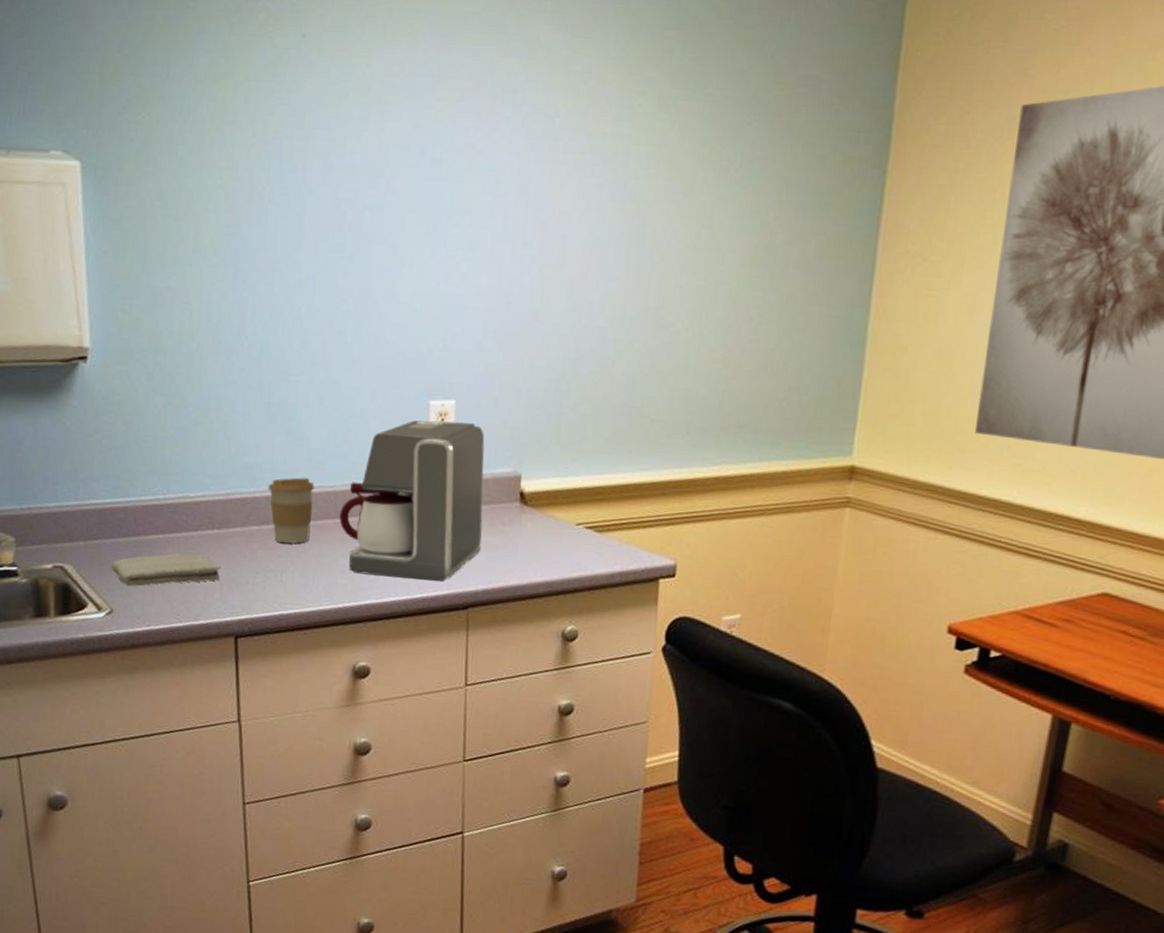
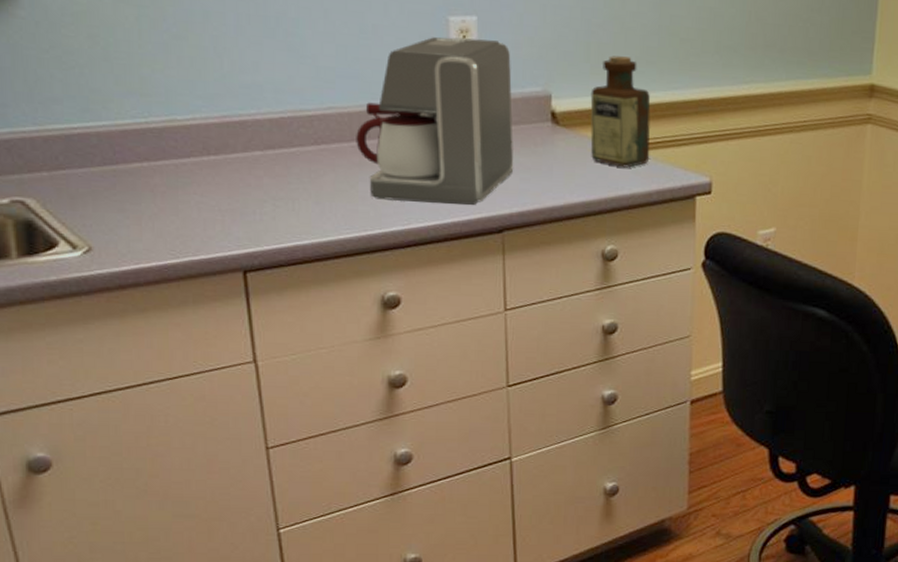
washcloth: present [111,552,221,587] -> none [85,182,221,221]
coffee cup: present [268,477,315,544] -> none [271,98,325,169]
bottle: none [556,437,618,549] -> present [590,55,651,168]

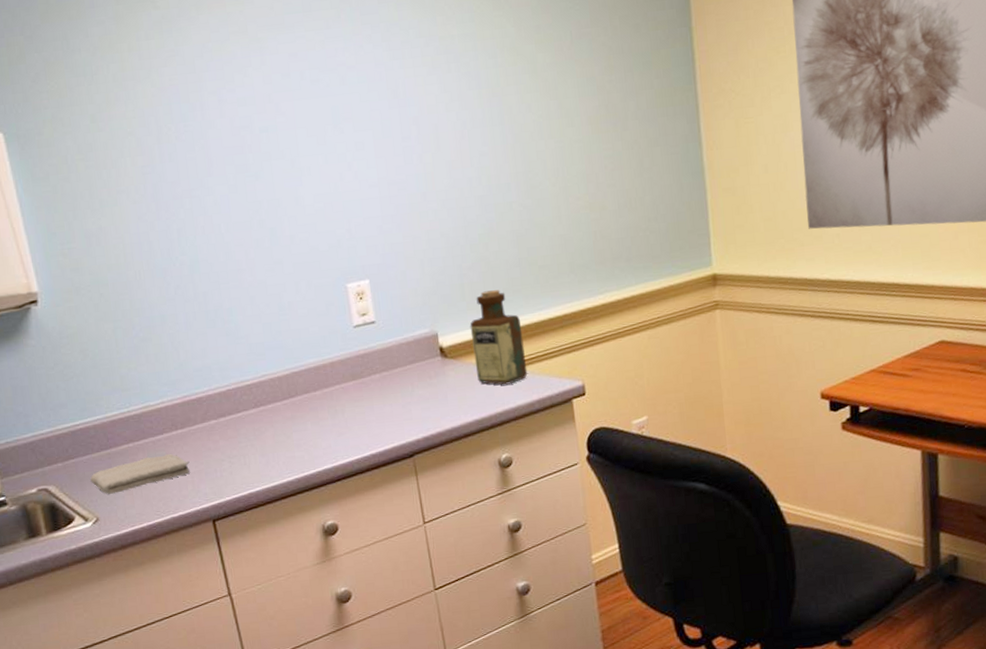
washcloth: none [85,182,221,221] -> present [90,453,190,494]
coffee maker: present [356,37,514,205] -> none [286,297,415,445]

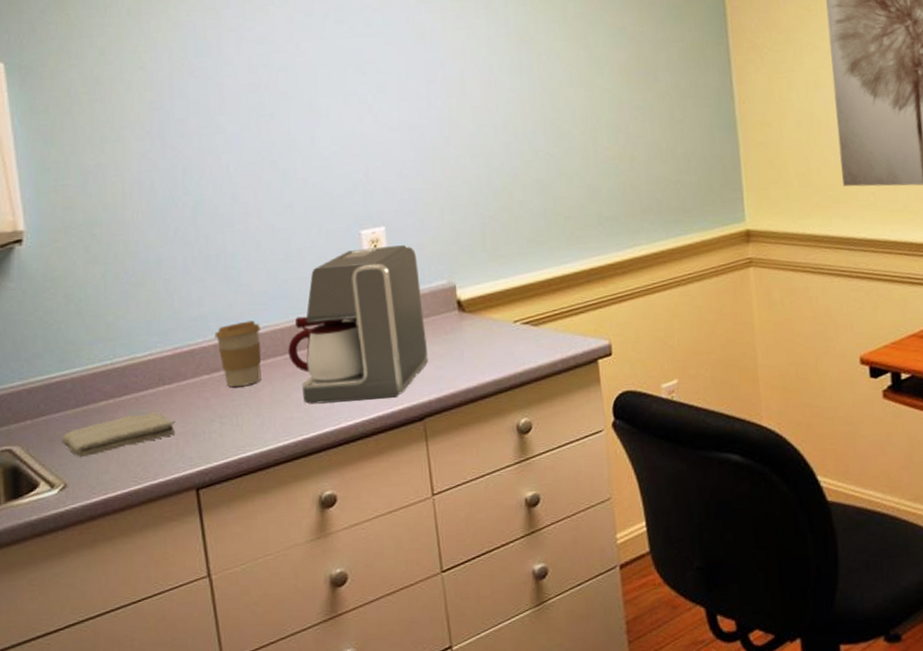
coffee cup: none [218,370,264,430] -> present [215,320,262,387]
coffee maker: none [286,297,415,445] -> present [288,245,429,405]
bottle: present [470,290,528,385] -> none [490,241,551,343]

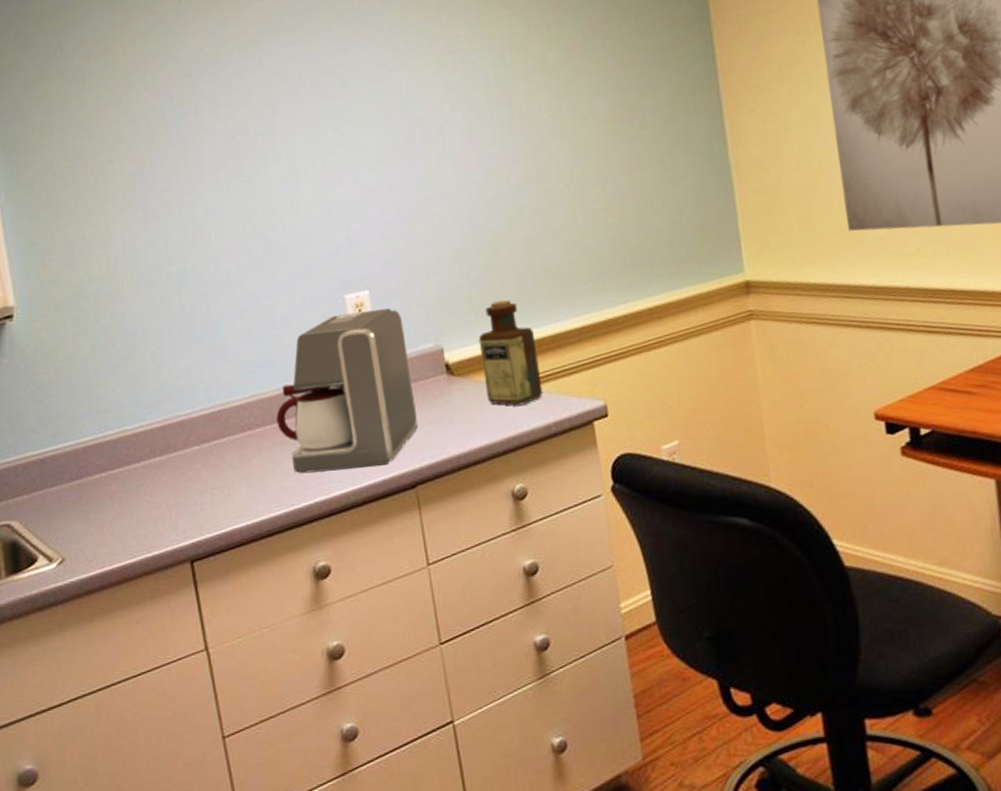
washcloth: present [62,411,175,457] -> none [58,483,168,531]
coffee cup: present [215,320,262,387] -> none [203,390,251,458]
bottle: none [490,241,551,343] -> present [478,300,543,405]

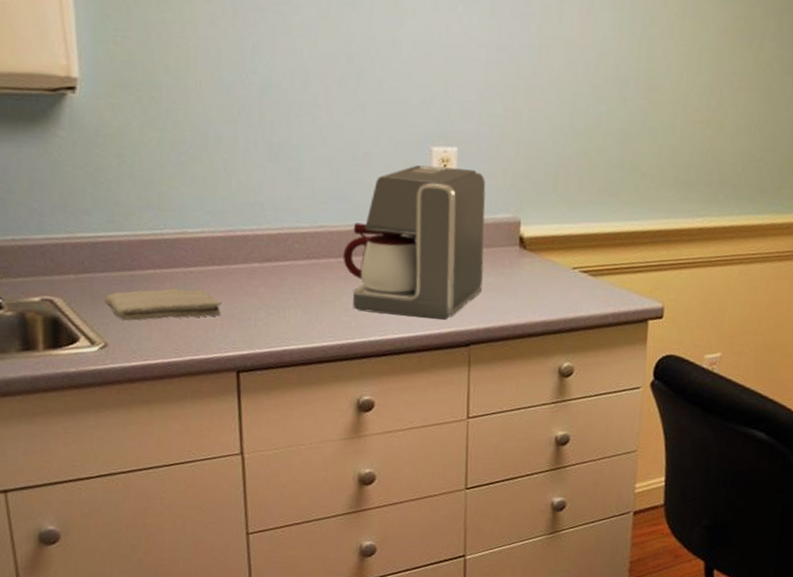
washcloth: none [58,483,168,531] -> present [105,288,222,321]
bottle: present [478,300,543,405] -> none [554,187,611,291]

